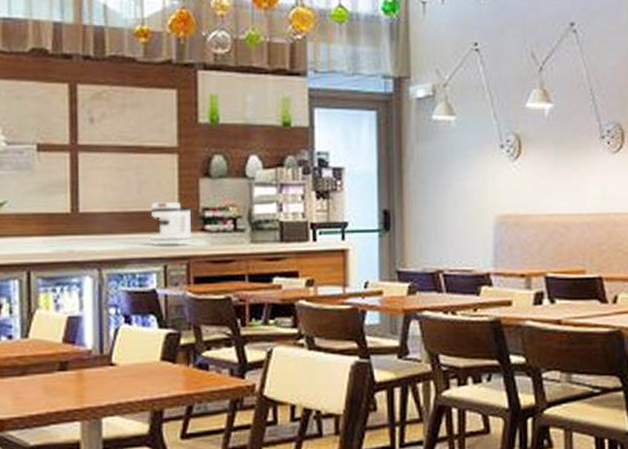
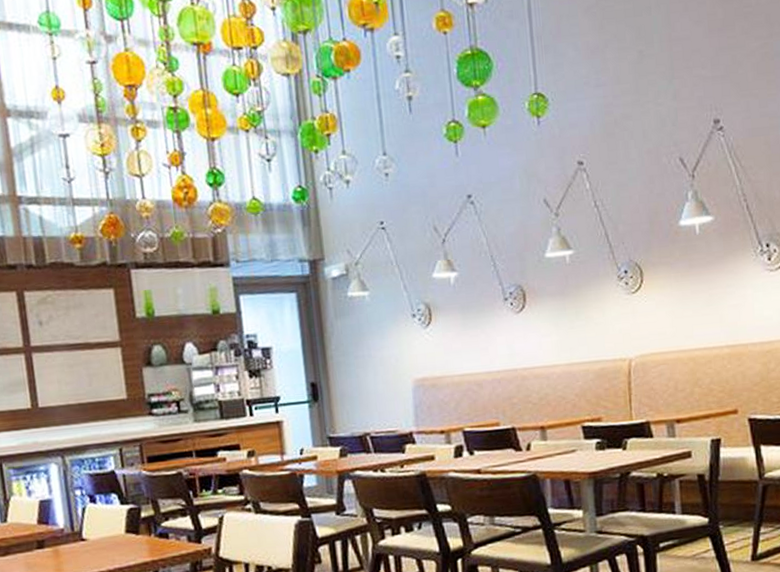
coffee maker: present [151,202,192,245] -> none [102,391,142,431]

